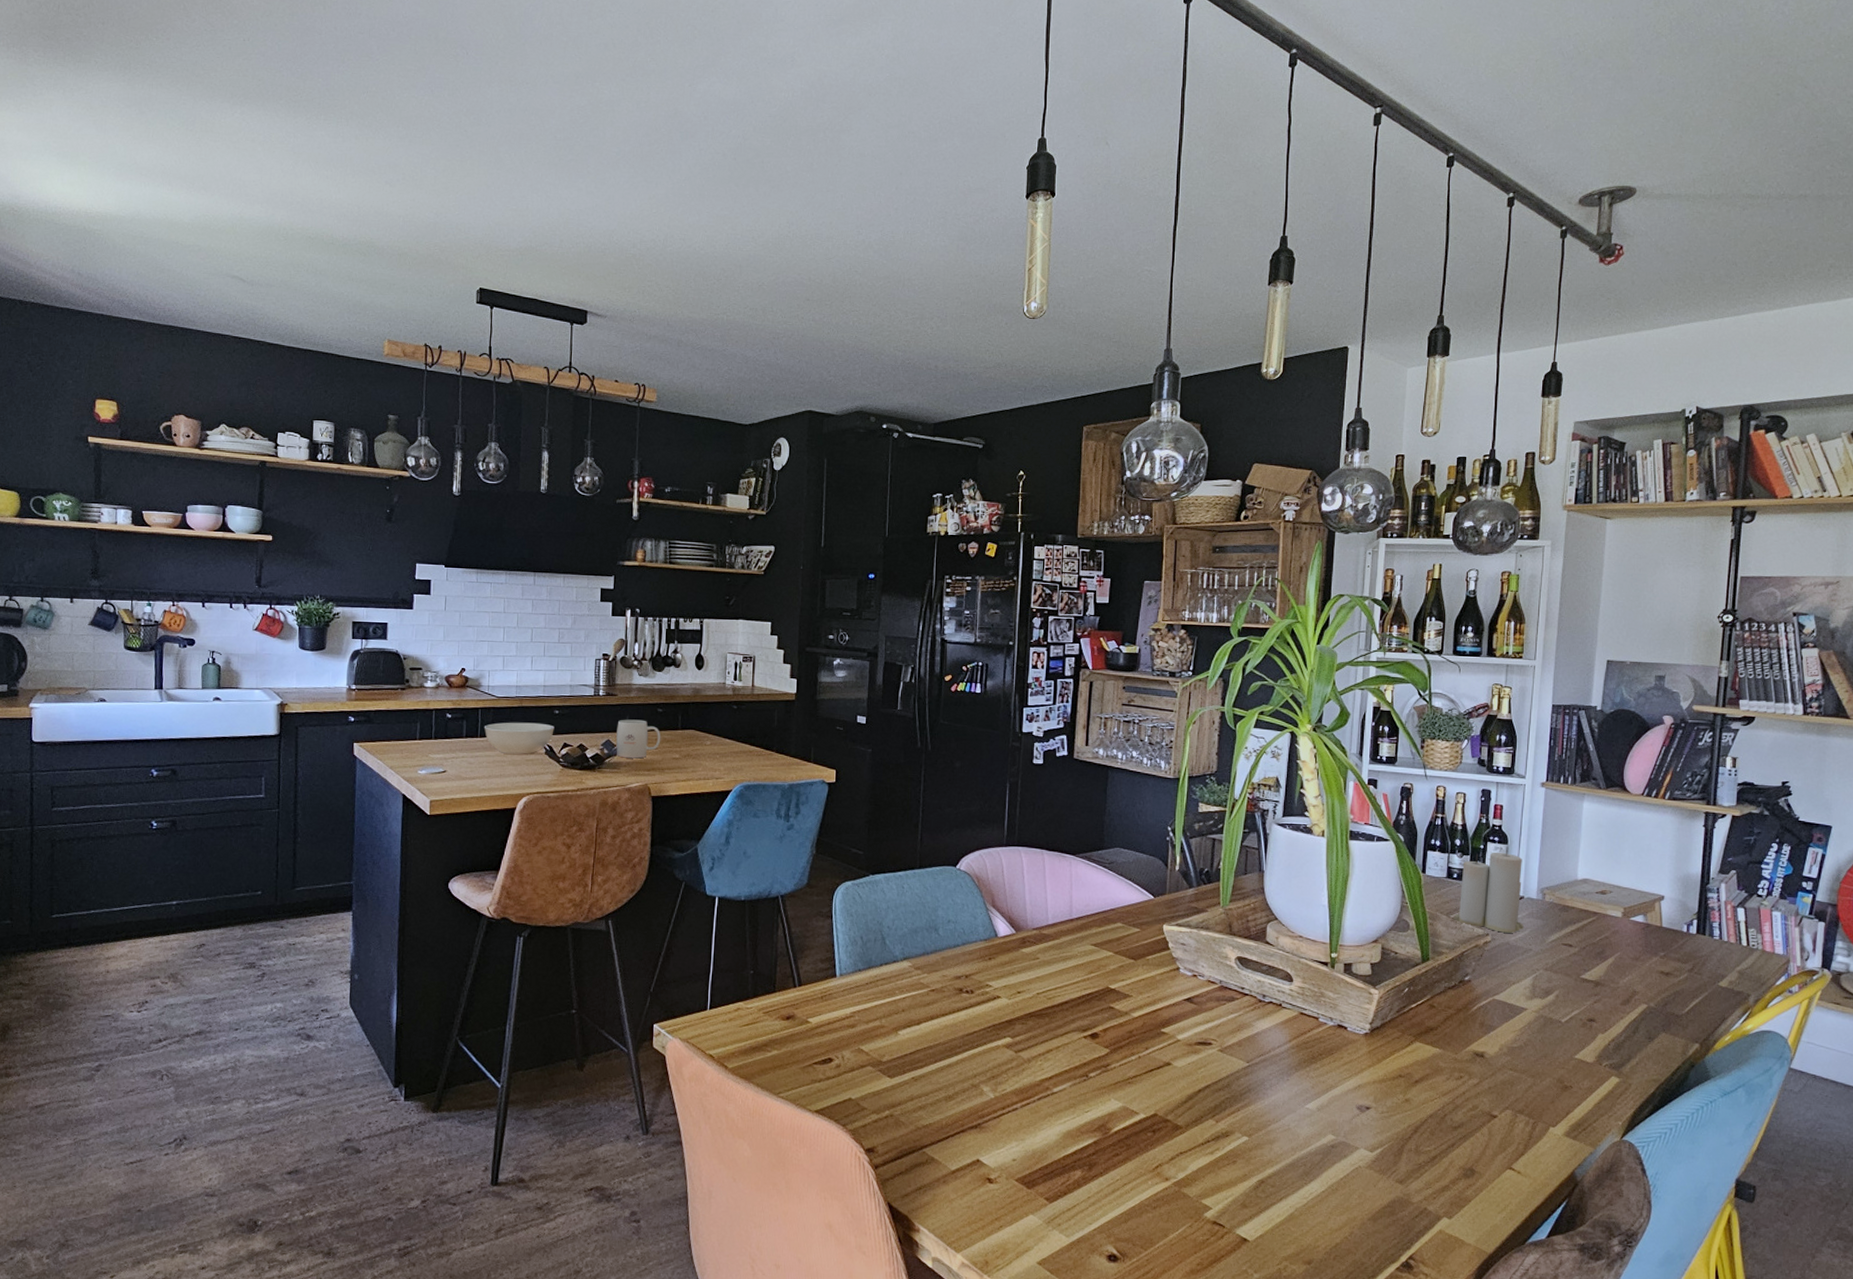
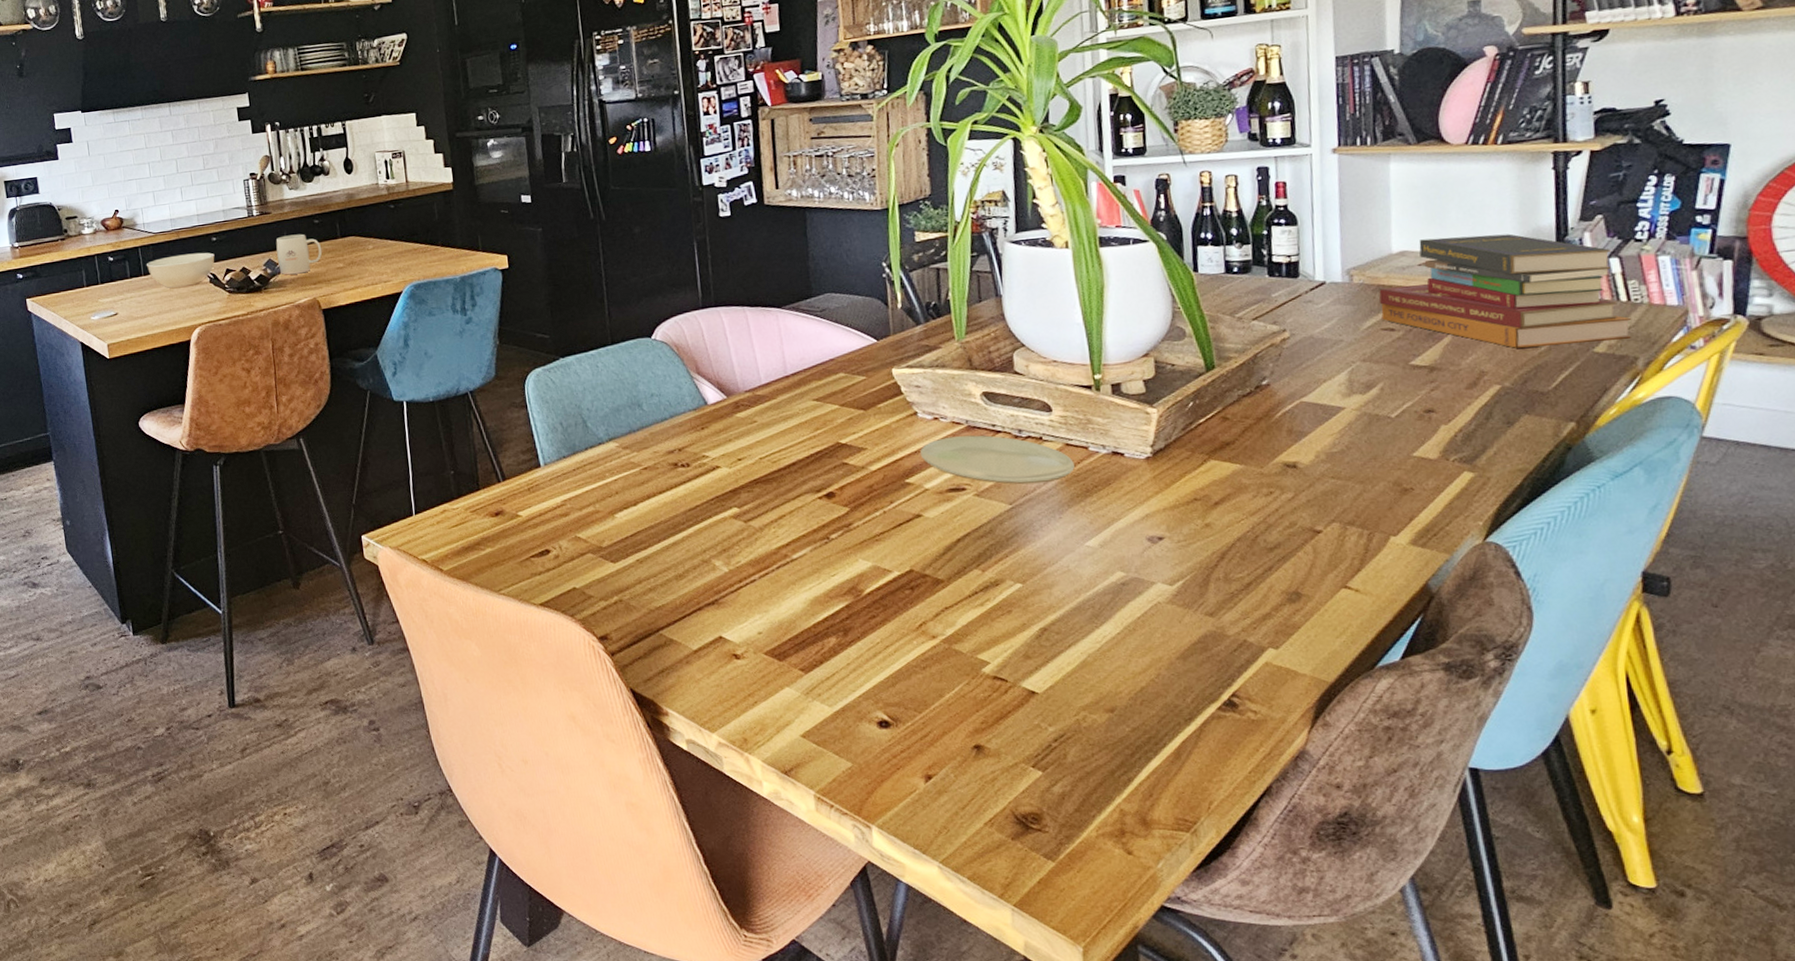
plate: none [1177,994,1305,1046] -> present [919,435,1075,485]
candle: present [1453,846,1524,933] -> none [1239,227,1330,326]
books: none [1563,871,1749,978] -> present [1378,233,1632,348]

